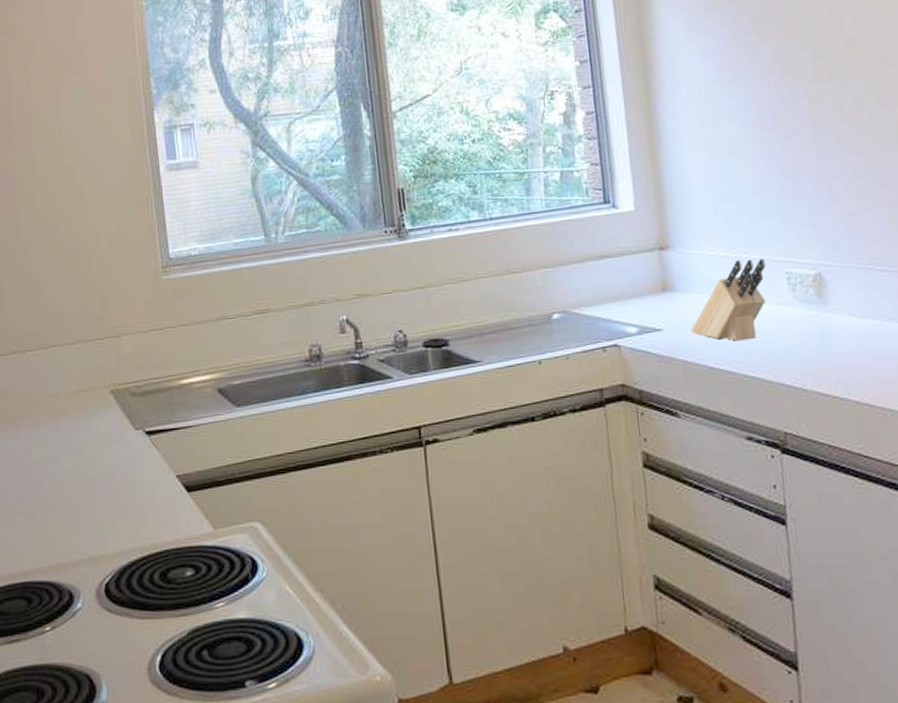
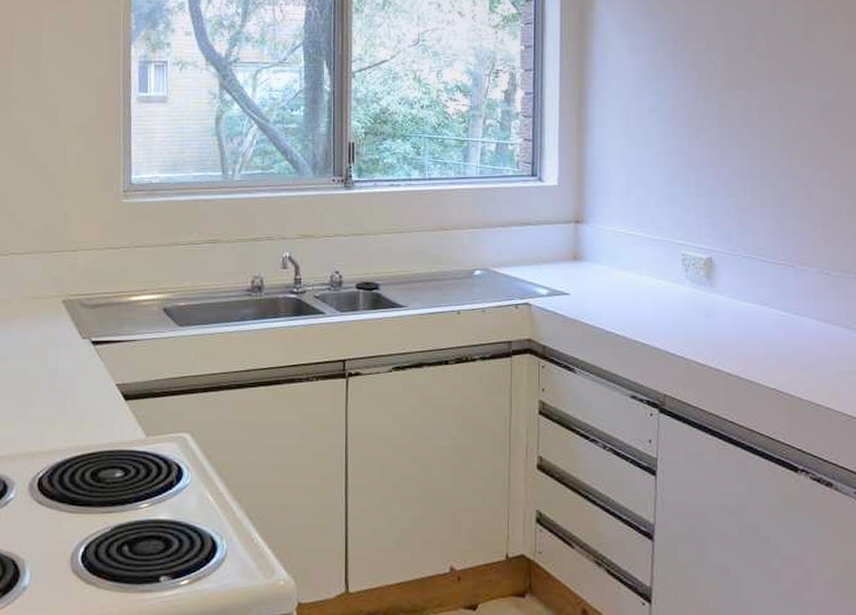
knife block: present [691,258,766,341] -> none [594,239,665,311]

